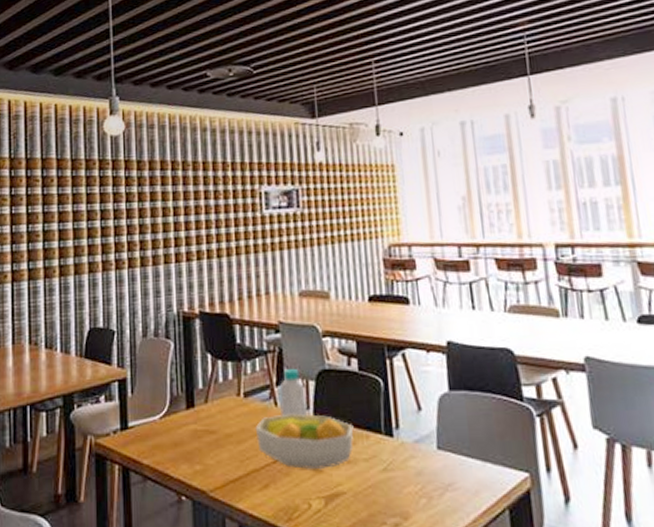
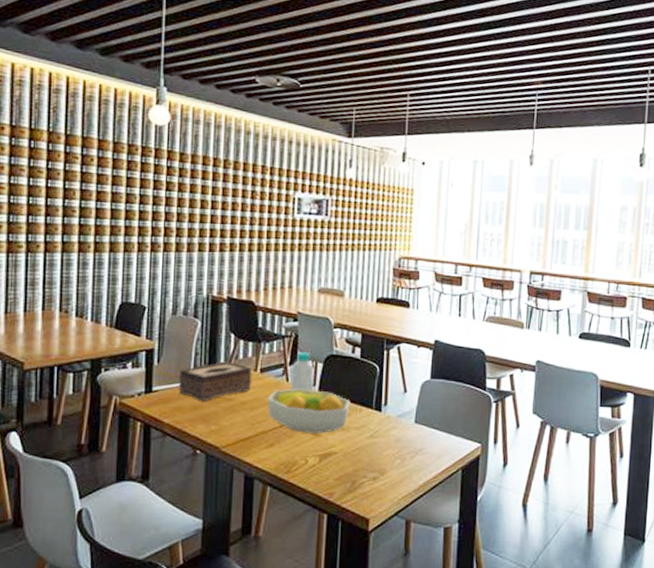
tissue box: none [155,386,236,437] -> present [178,361,252,402]

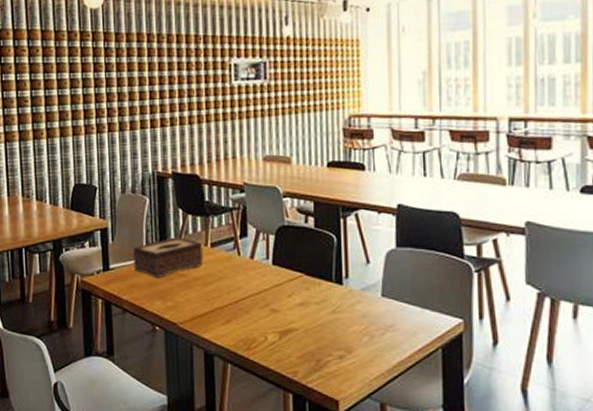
fruit bowl: present [267,388,350,434] -> none [220,262,308,310]
bottle: present [291,351,314,391] -> none [243,223,266,265]

